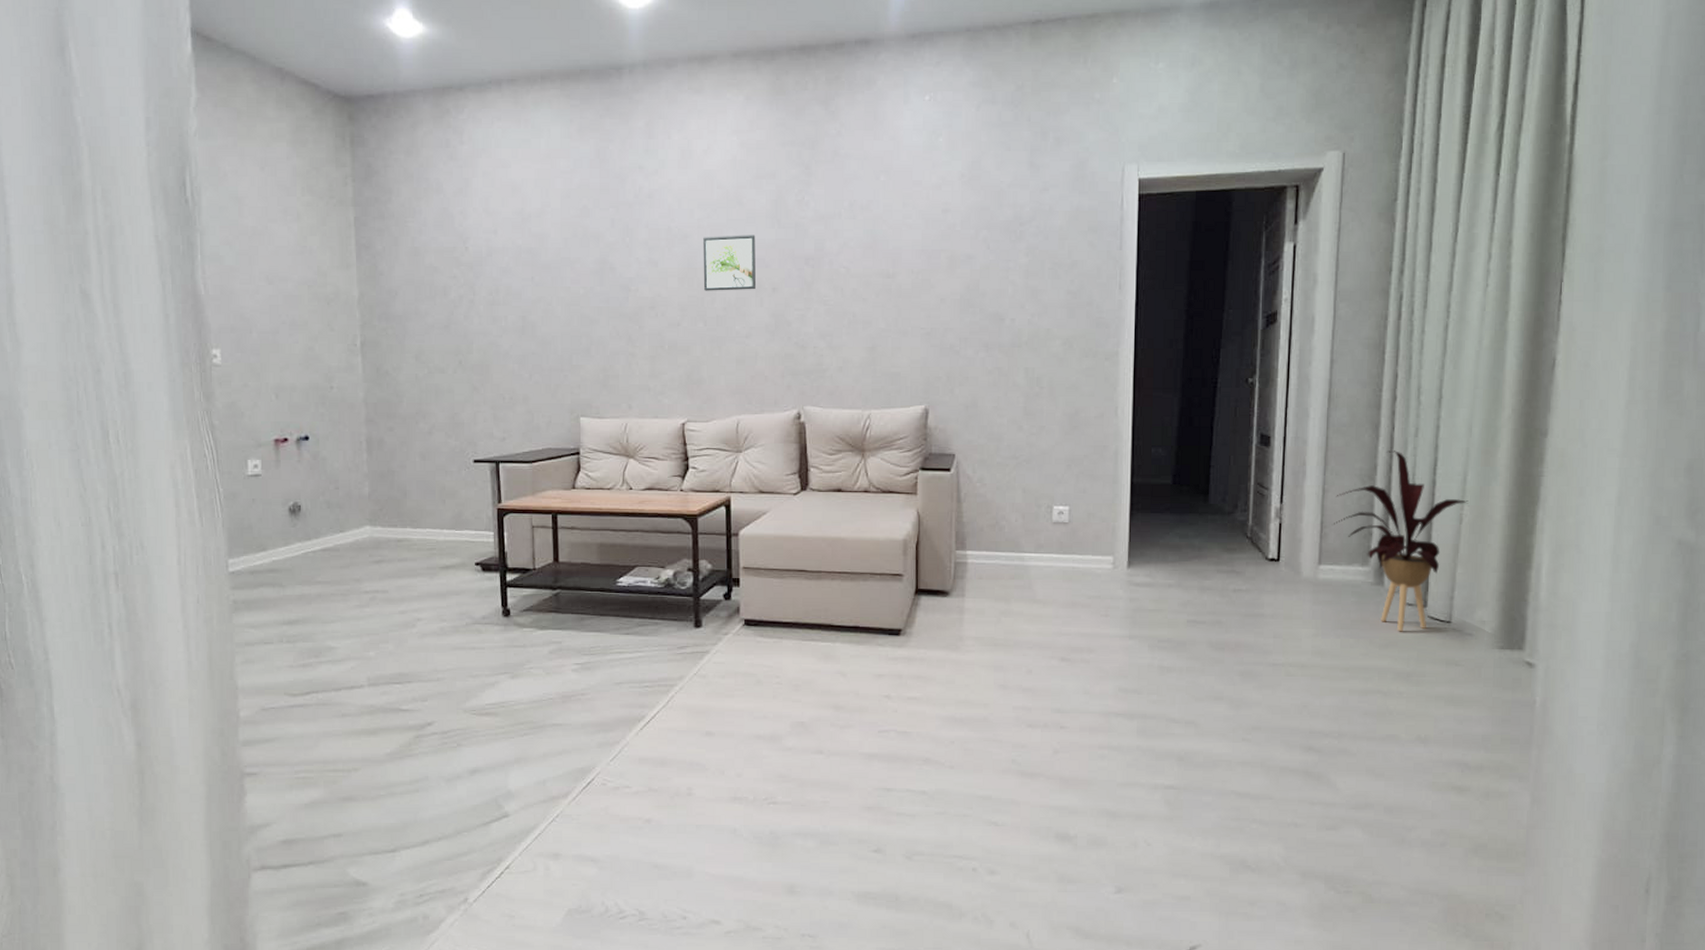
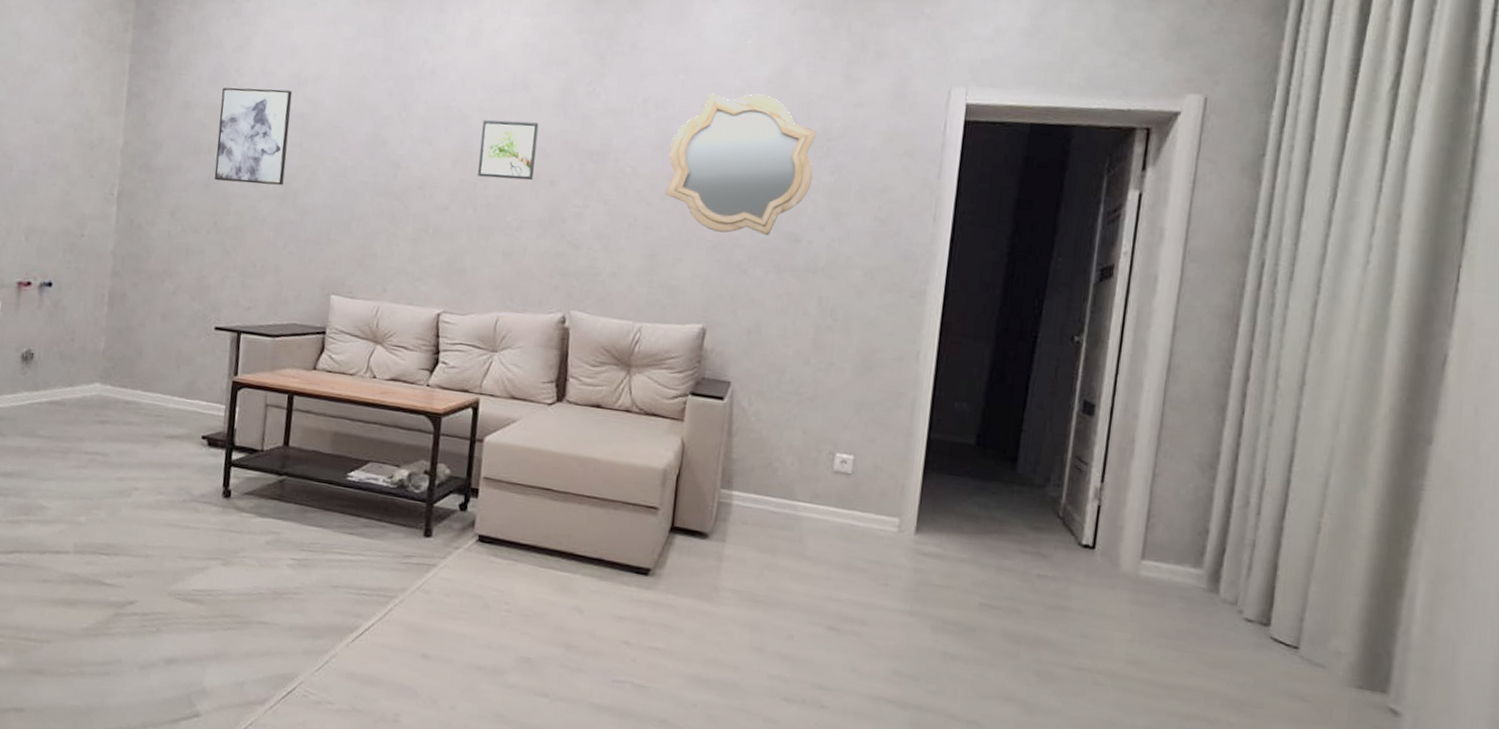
wall art: none [450,227,521,321] -> present [214,87,293,186]
mirror: none [878,188,1010,319] -> present [665,93,817,236]
house plant: present [1334,450,1469,632] -> none [1163,437,1330,652]

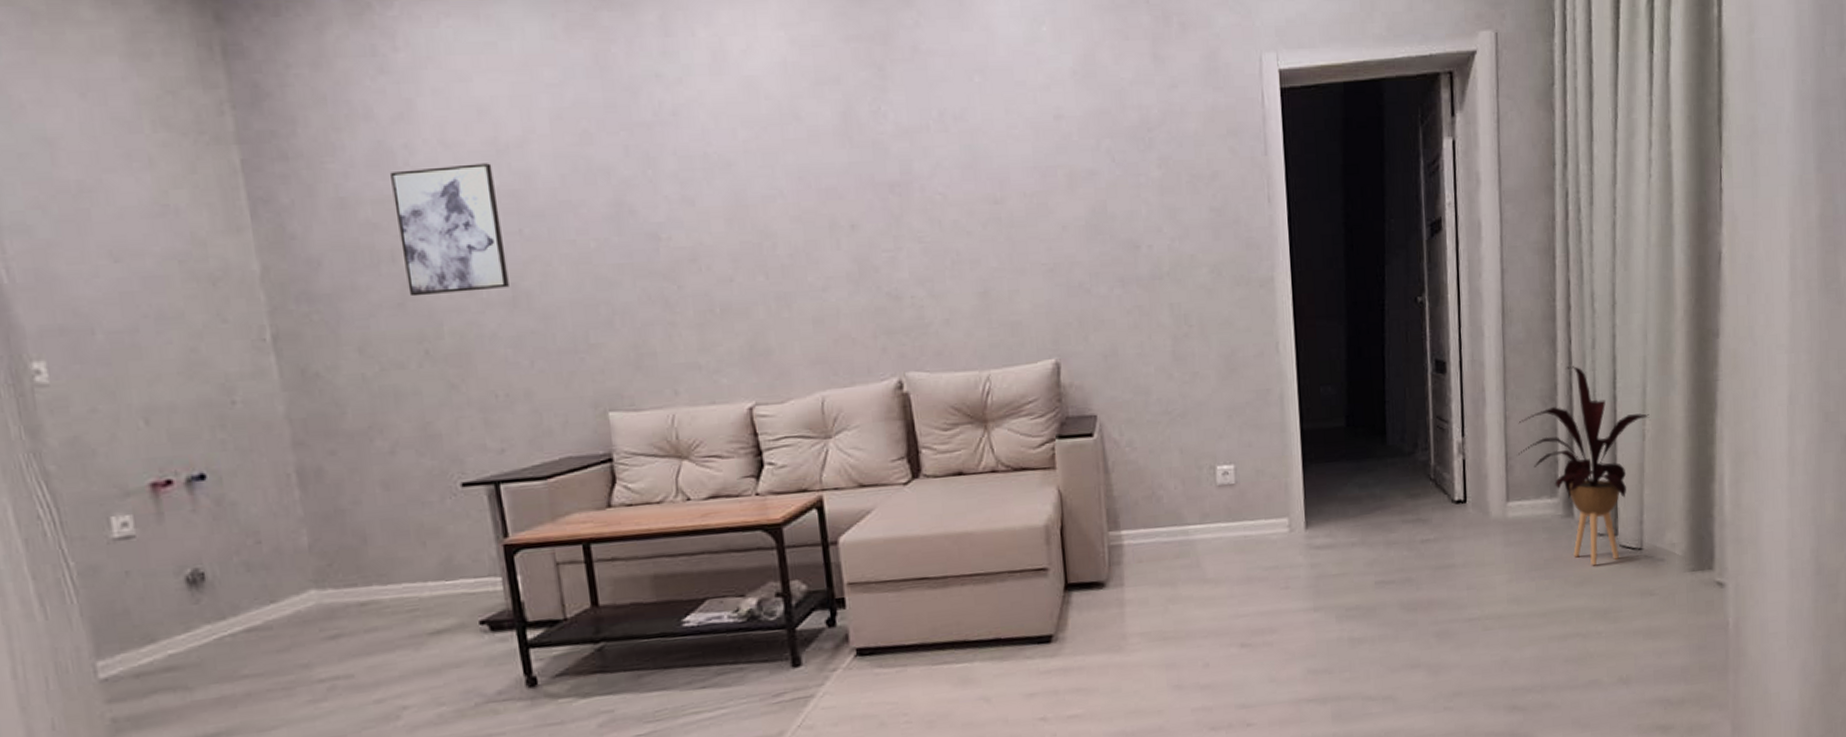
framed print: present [477,120,539,181] -> none [753,158,829,234]
mirror: present [665,93,817,236] -> none [980,88,1140,253]
house plant: none [1163,437,1330,652] -> present [1518,366,1650,566]

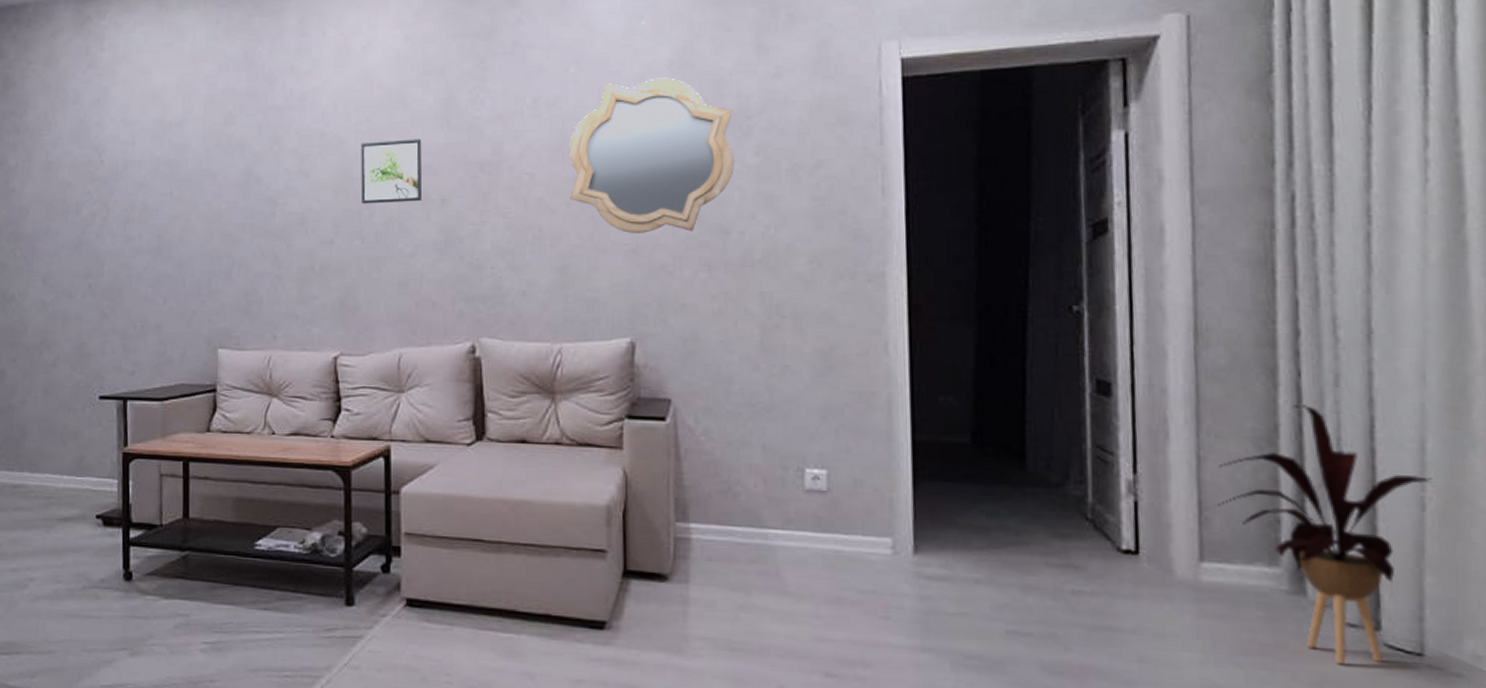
wall art: present [390,163,509,297] -> none [84,138,157,241]
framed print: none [753,158,829,234] -> present [360,139,422,204]
mirror: none [980,88,1140,253] -> present [569,77,734,233]

